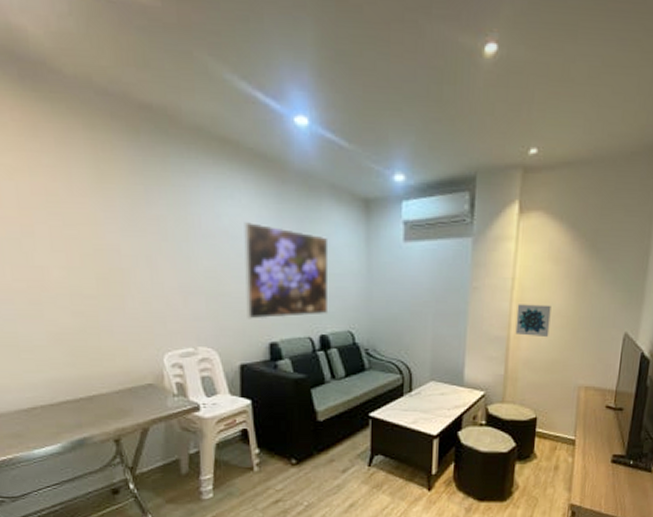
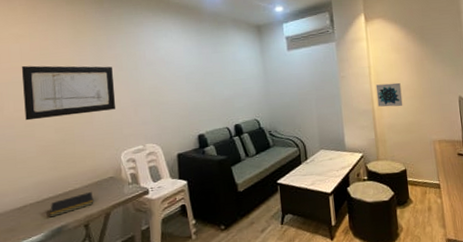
wall art: none [19,215,157,296] -> present [21,65,116,121]
notepad: none [68,400,126,426] -> present [50,192,93,218]
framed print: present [244,222,329,319] -> none [175,51,239,119]

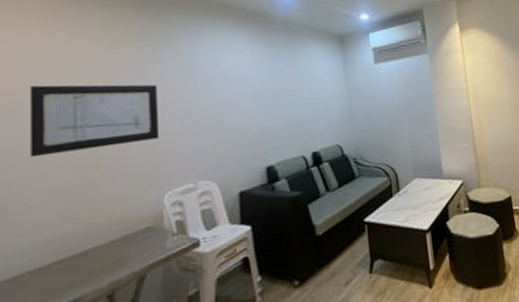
notepad: present [50,192,93,218] -> none [58,249,121,289]
wall art: present [375,82,403,107] -> none [474,98,504,126]

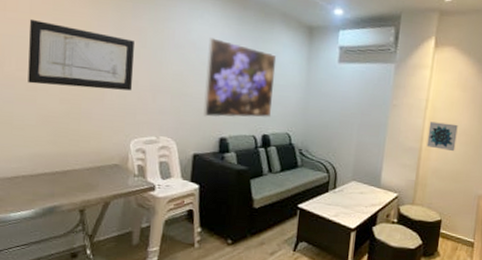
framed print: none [239,65,317,148] -> present [203,38,277,118]
wall art: none [474,98,504,126] -> present [426,121,458,152]

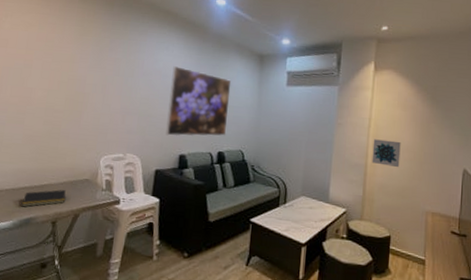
wall art: present [28,18,134,91] -> none [18,53,110,113]
notepad: none [43,176,93,195] -> present [22,190,66,207]

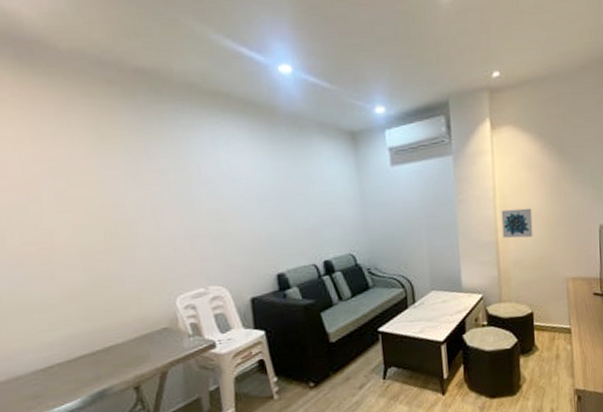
notepad: present [22,190,66,207] -> none [86,347,144,380]
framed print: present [166,66,232,137] -> none [241,164,329,254]

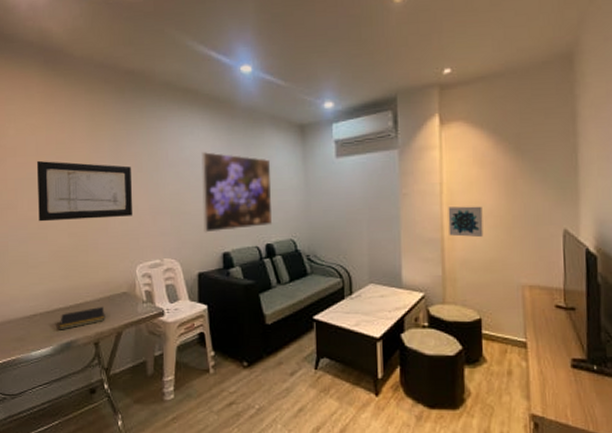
wall art: none [24,182,164,258] -> present [36,160,133,222]
notepad: none [86,347,144,380] -> present [60,307,104,330]
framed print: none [241,164,329,254] -> present [201,152,273,233]

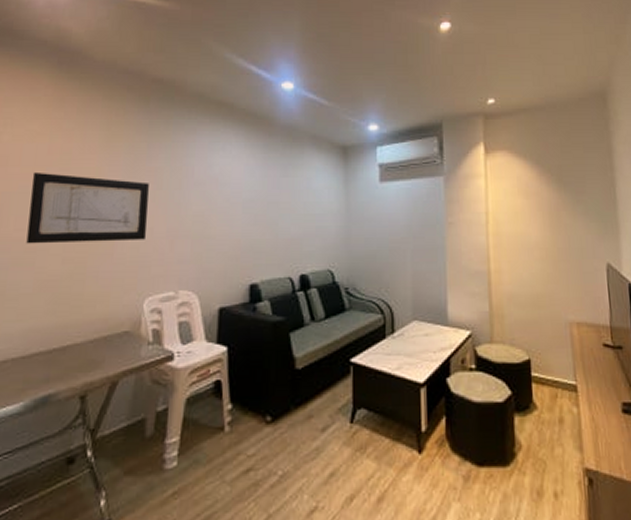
notepad: present [60,307,104,330] -> none [36,350,98,381]
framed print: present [201,152,273,233] -> none [229,170,310,261]
wall art: present [448,206,484,238] -> none [494,237,530,271]

